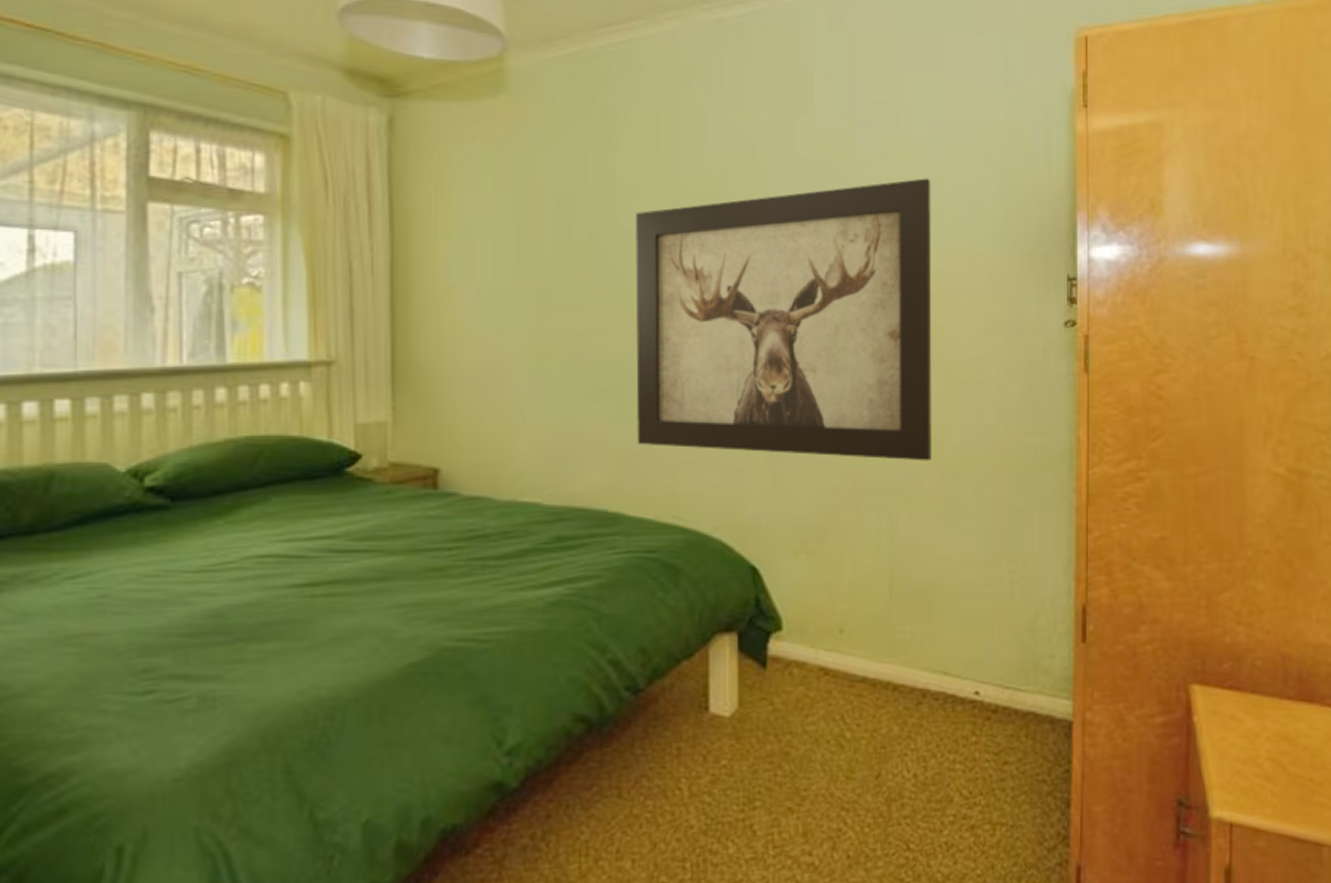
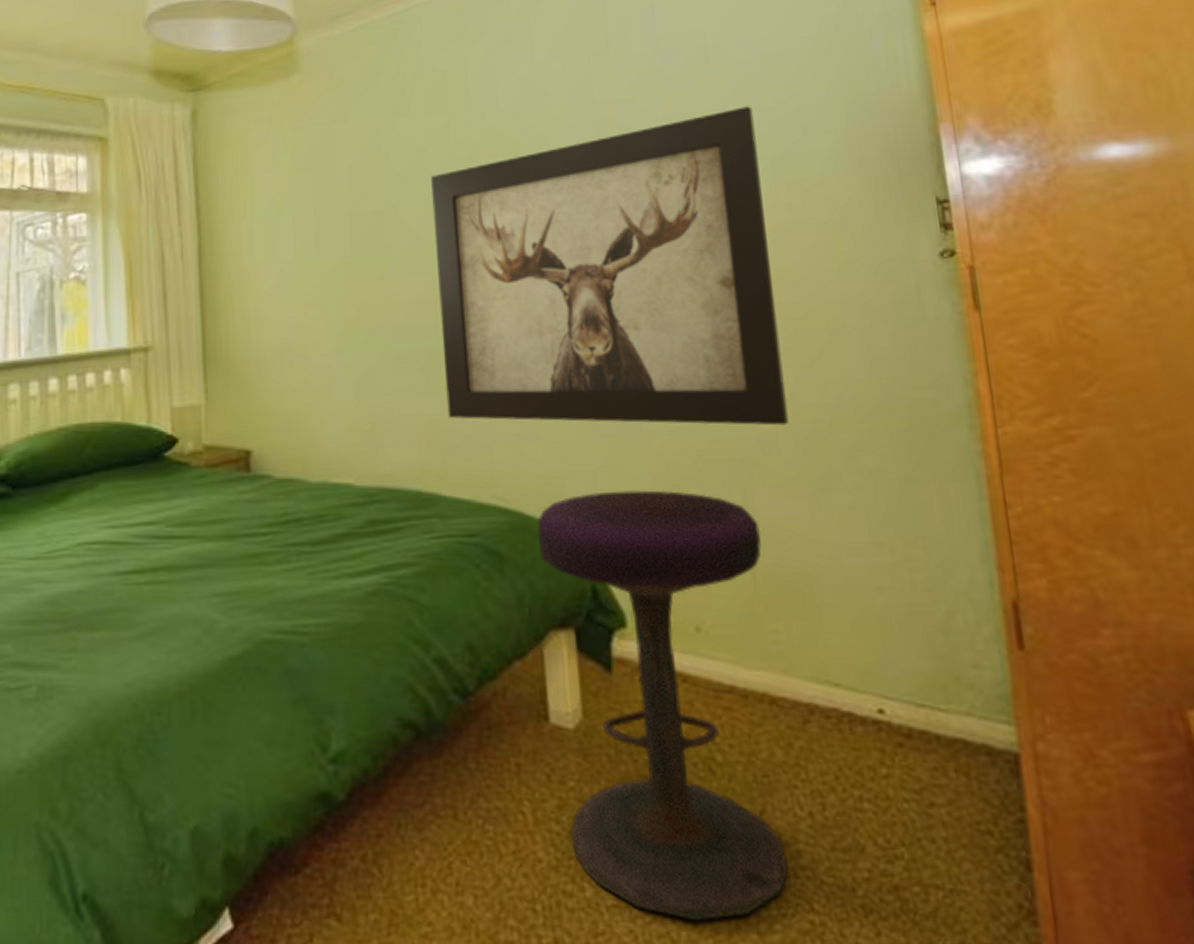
stool: none [711,513,900,865] -> present [537,489,788,922]

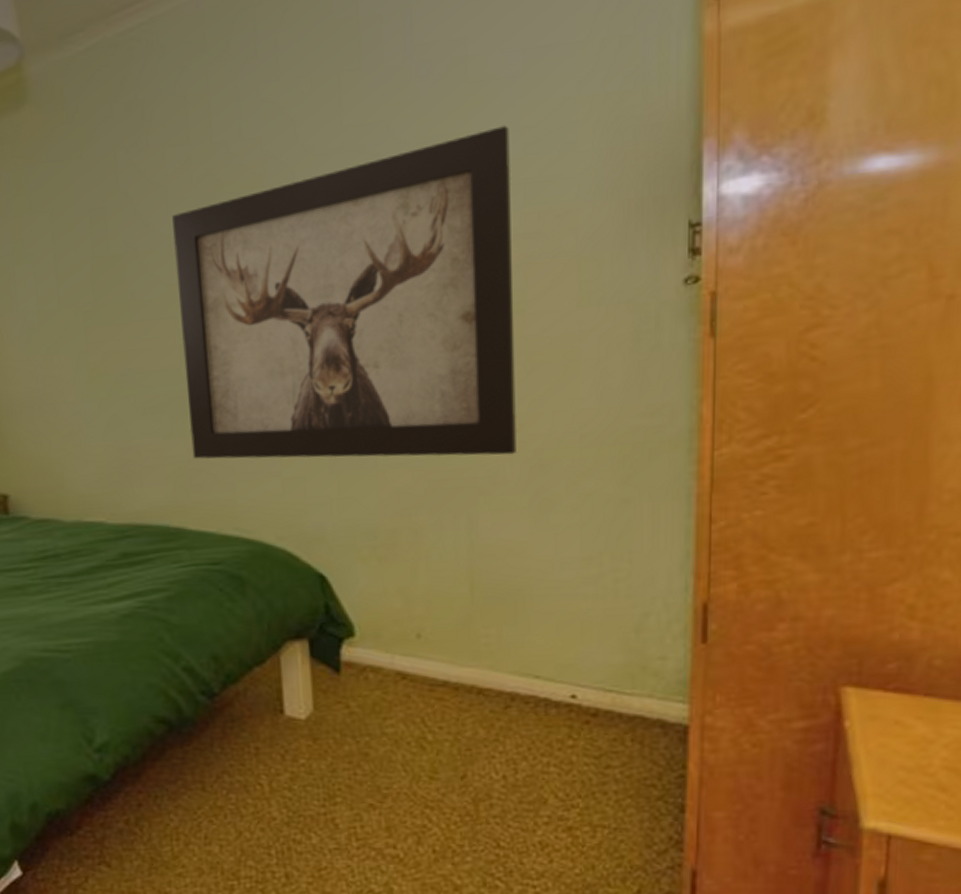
stool: present [537,489,788,922] -> none [276,517,482,857]

